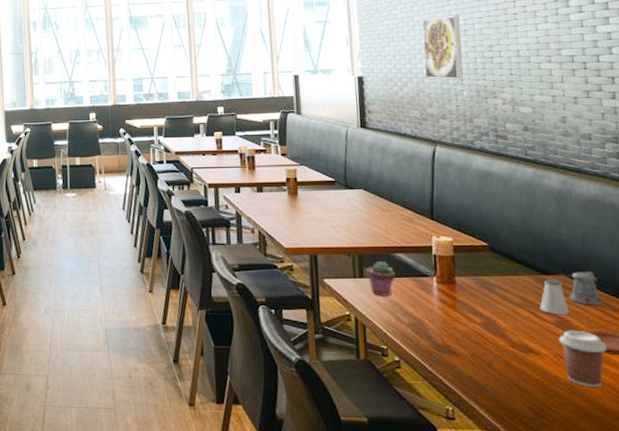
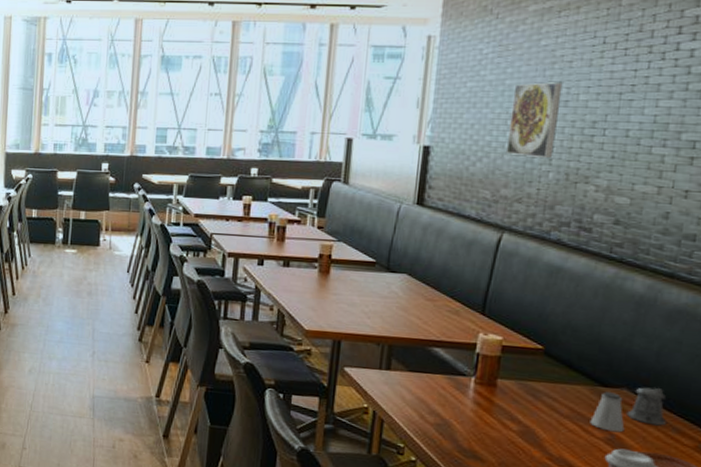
potted succulent: present [366,261,396,296] -> none [394,354,428,392]

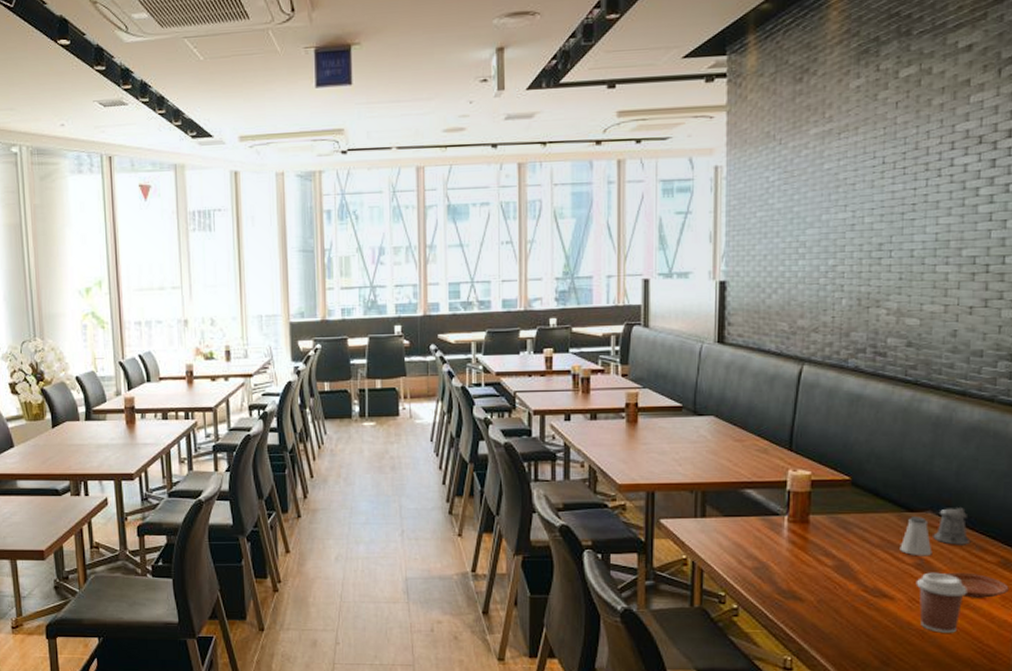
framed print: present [505,82,563,158] -> none [799,206,848,285]

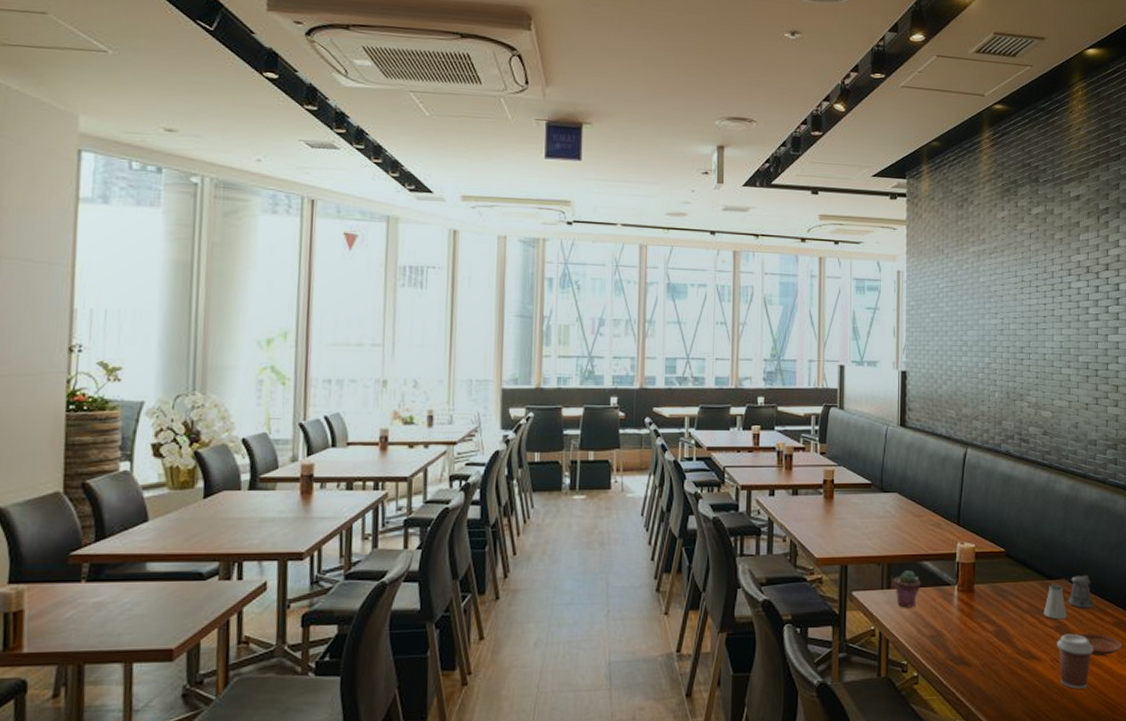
potted succulent: none [709,499,742,538] -> present [894,570,921,608]

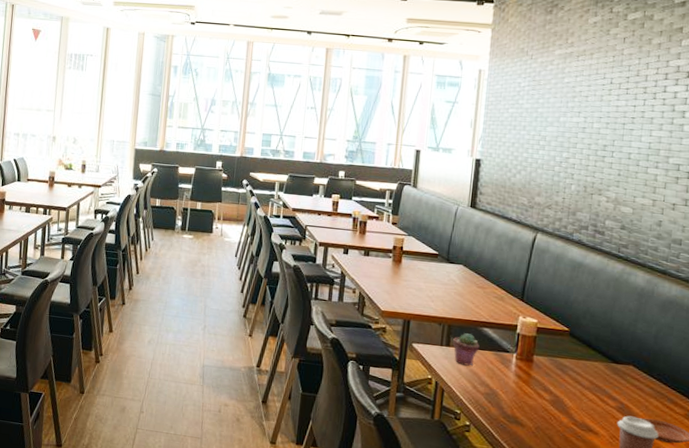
saltshaker: present [1043,584,1067,620] -> none [605,367,632,402]
pepper shaker: present [1060,575,1094,609] -> none [627,364,664,397]

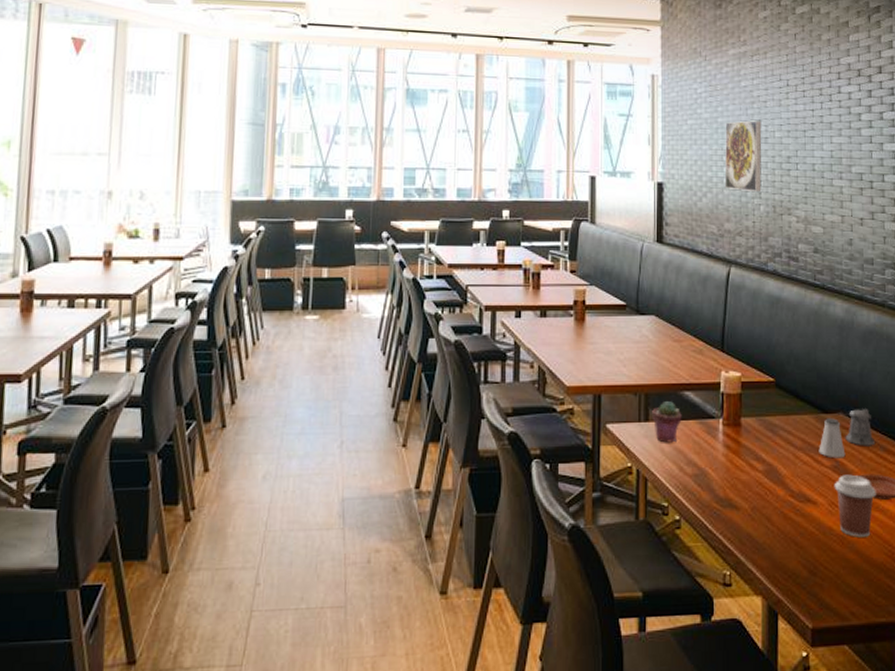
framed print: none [538,112,581,173] -> present [724,120,762,191]
saltshaker: none [605,367,632,402] -> present [819,418,846,459]
pepper shaker: none [627,364,664,397] -> present [837,409,876,446]

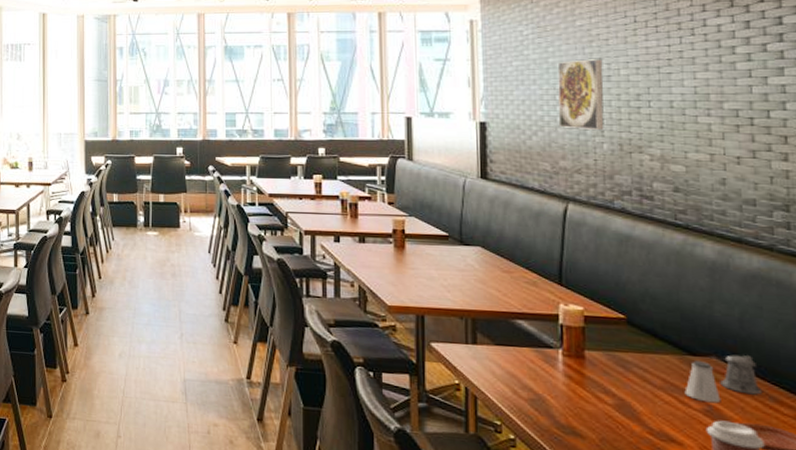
potted succulent: present [652,401,682,443] -> none [480,327,515,367]

